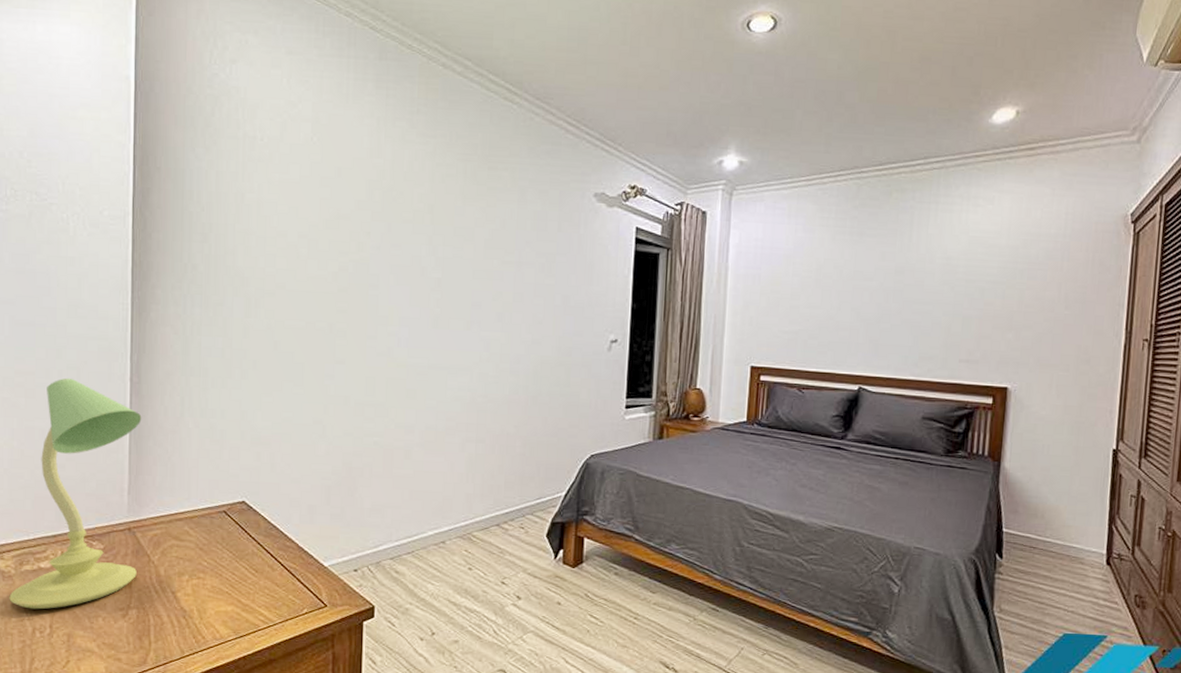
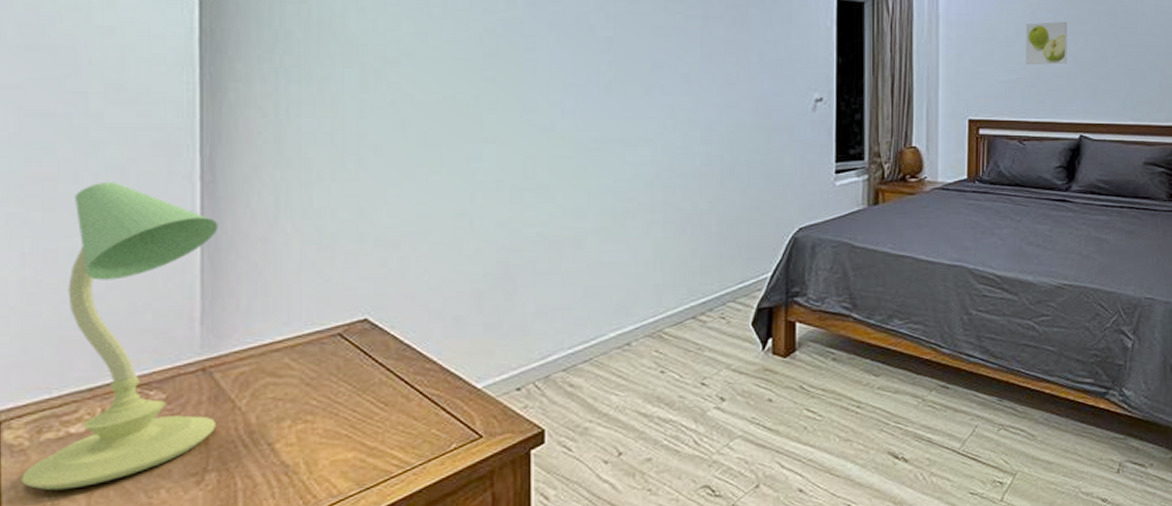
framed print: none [809,277,853,318] -> present [1026,22,1067,65]

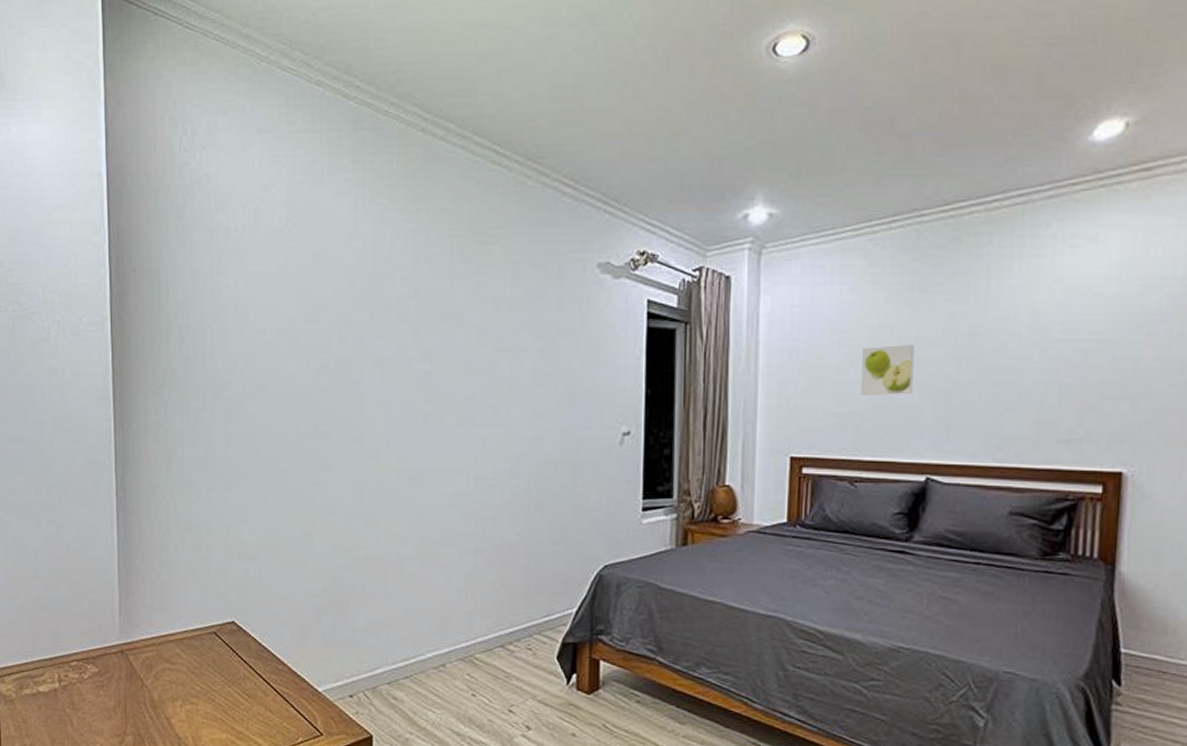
table lamp: present [21,181,219,491] -> none [11,494,131,735]

